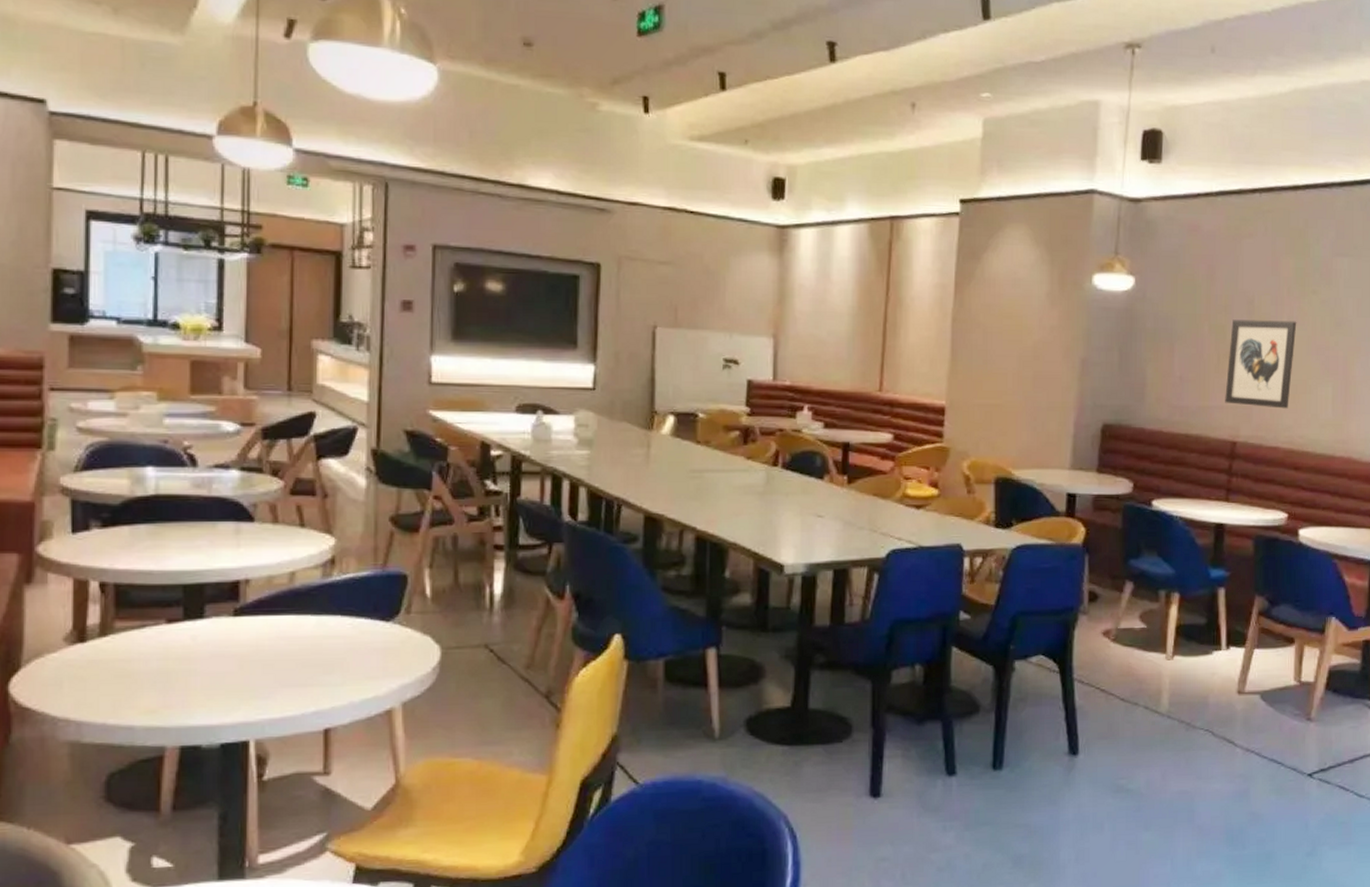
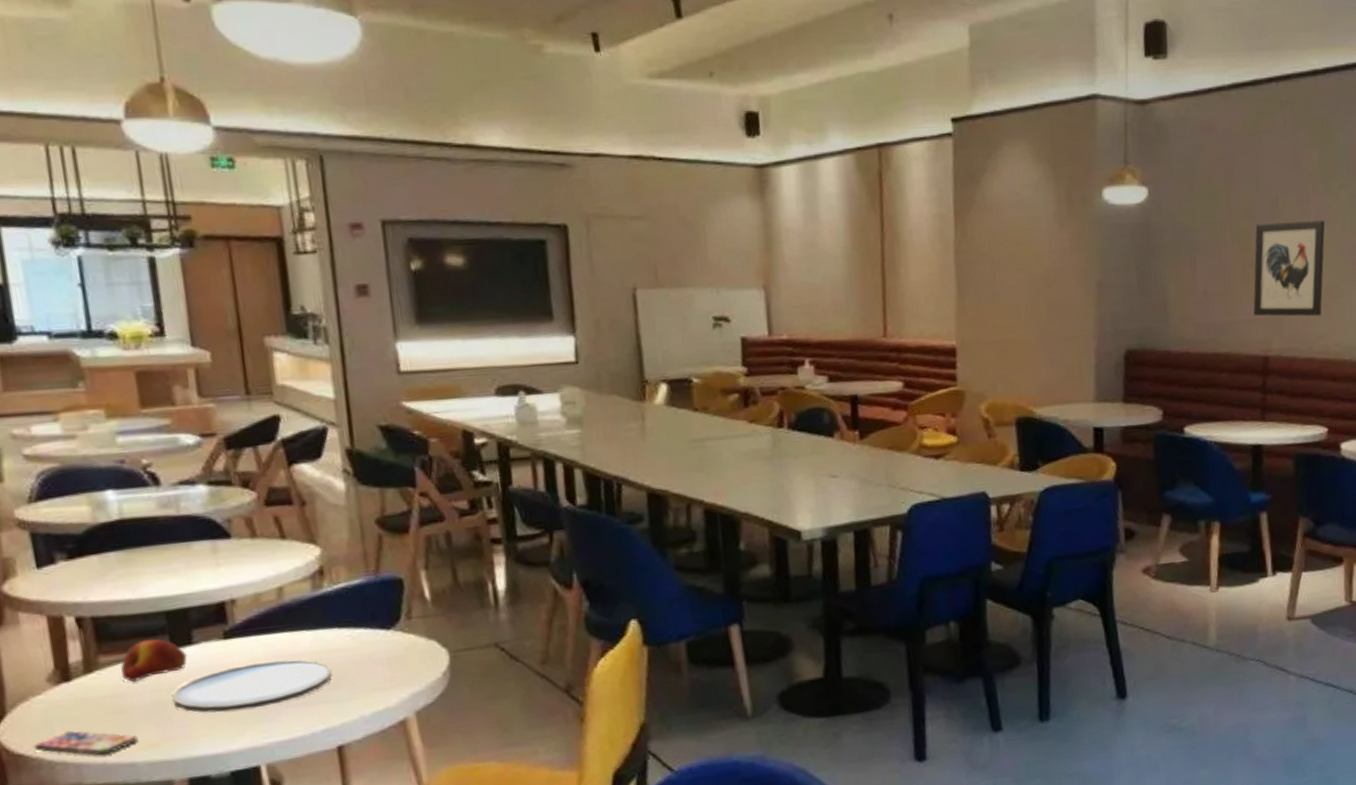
smartphone: none [41,689,139,717] -> present [34,730,138,756]
apple: none [134,609,197,650] -> present [121,638,188,683]
plate: none [177,642,329,686] -> present [171,660,332,713]

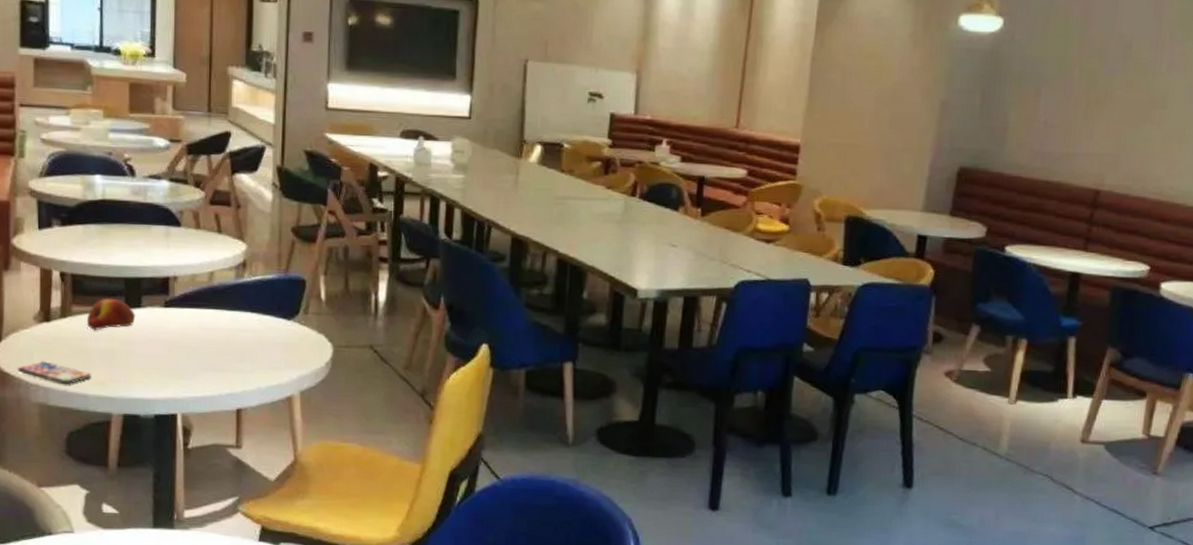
plate: present [171,660,332,713] -> none [120,331,241,367]
wall art: present [1253,220,1325,317] -> none [1091,64,1178,158]

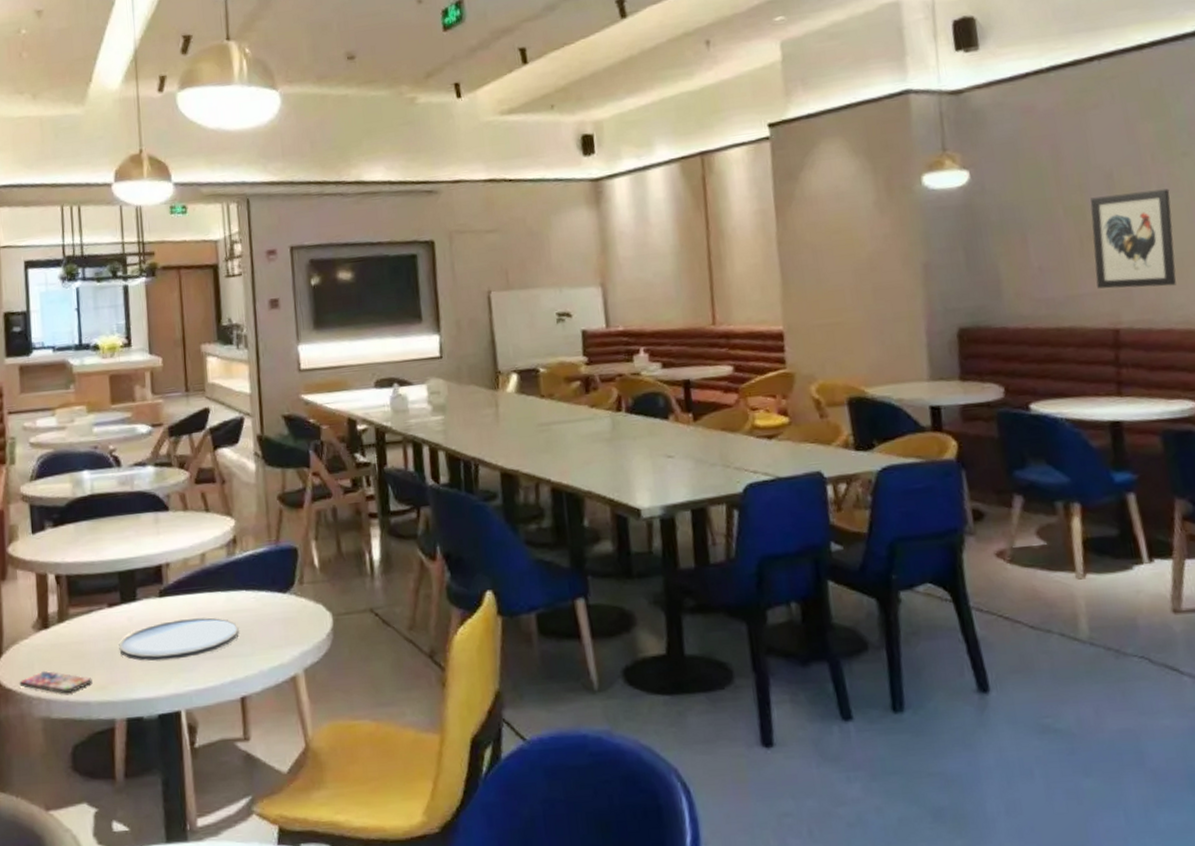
apple: present [87,298,136,331] -> none [84,595,132,632]
plate: none [120,331,241,367] -> present [119,617,239,662]
wall art: none [1091,64,1178,158] -> present [1090,188,1176,289]

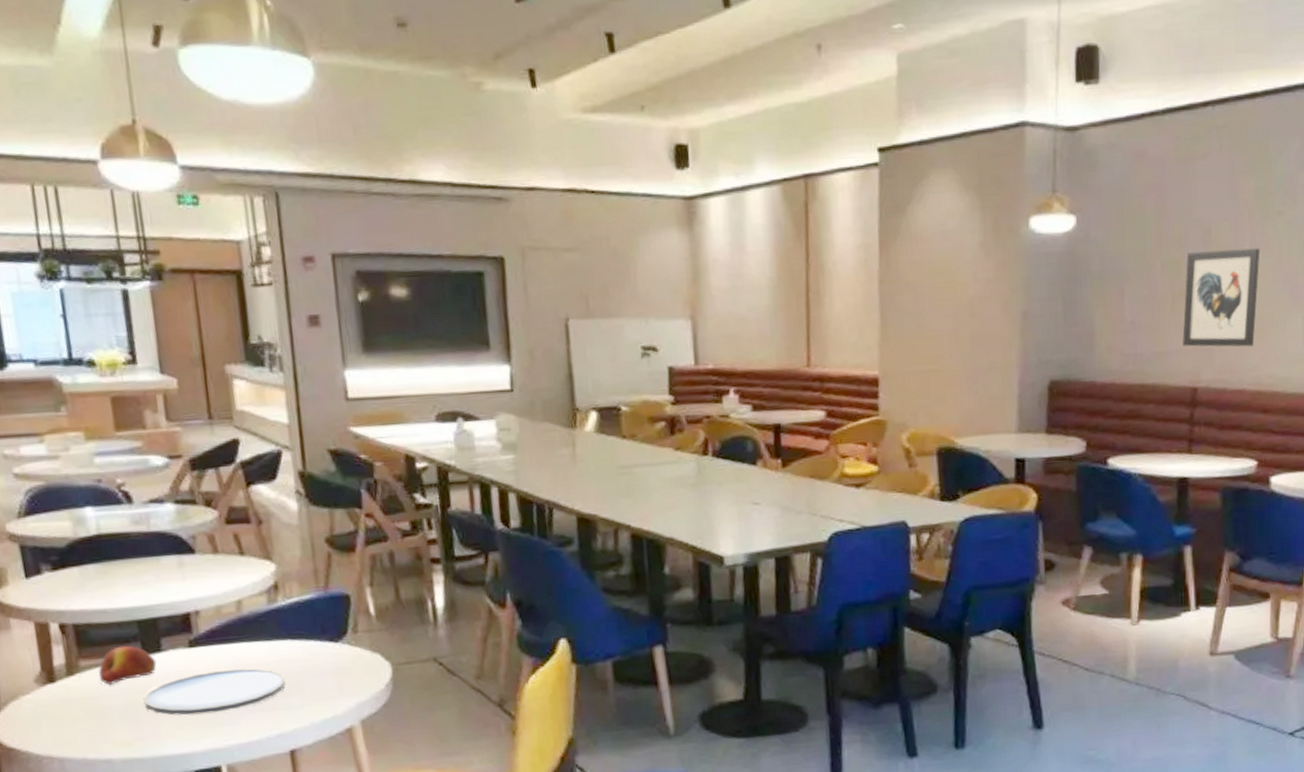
smartphone: present [19,670,92,694] -> none [24,727,114,752]
apple: none [84,595,132,632] -> present [99,645,157,686]

